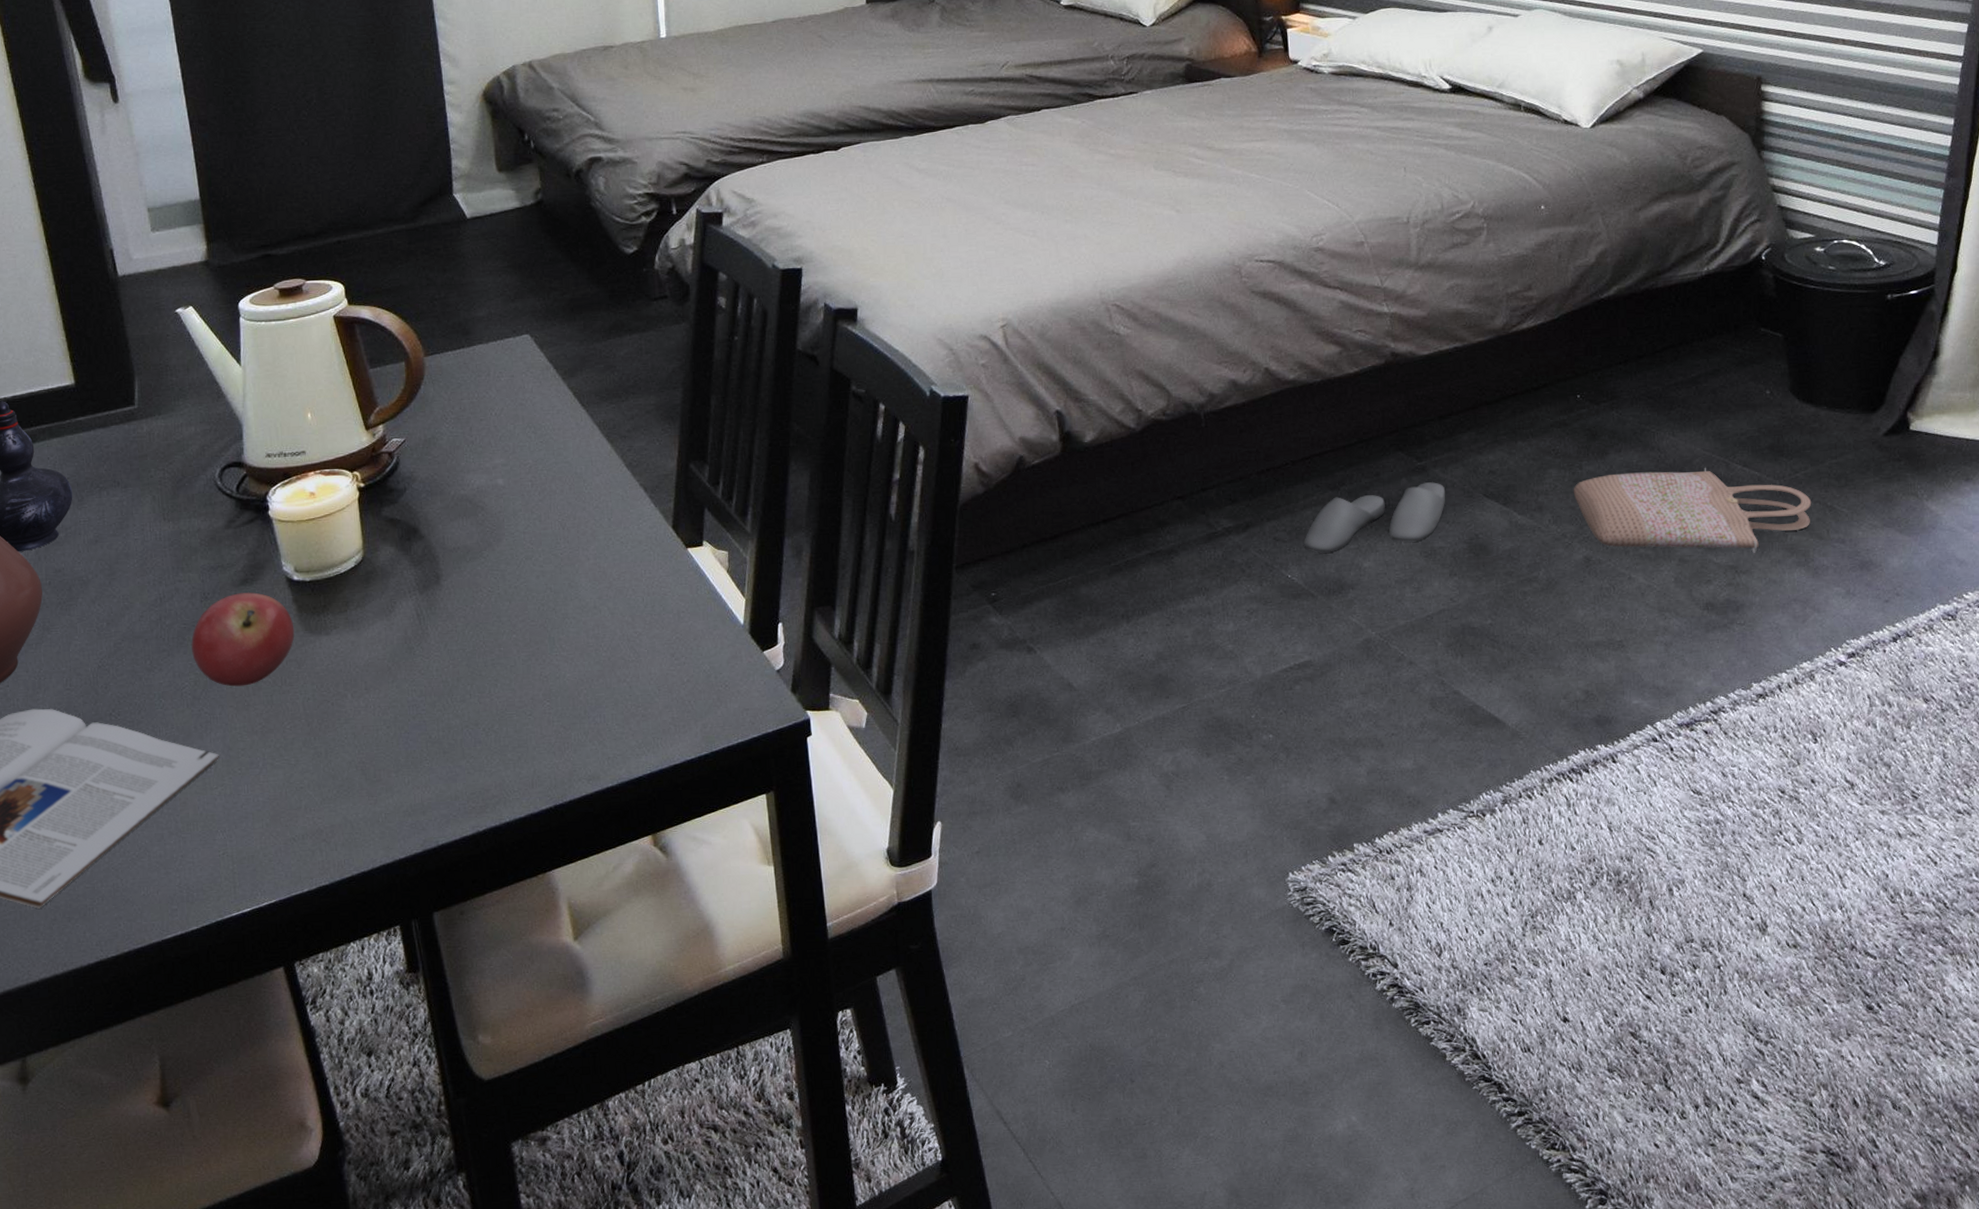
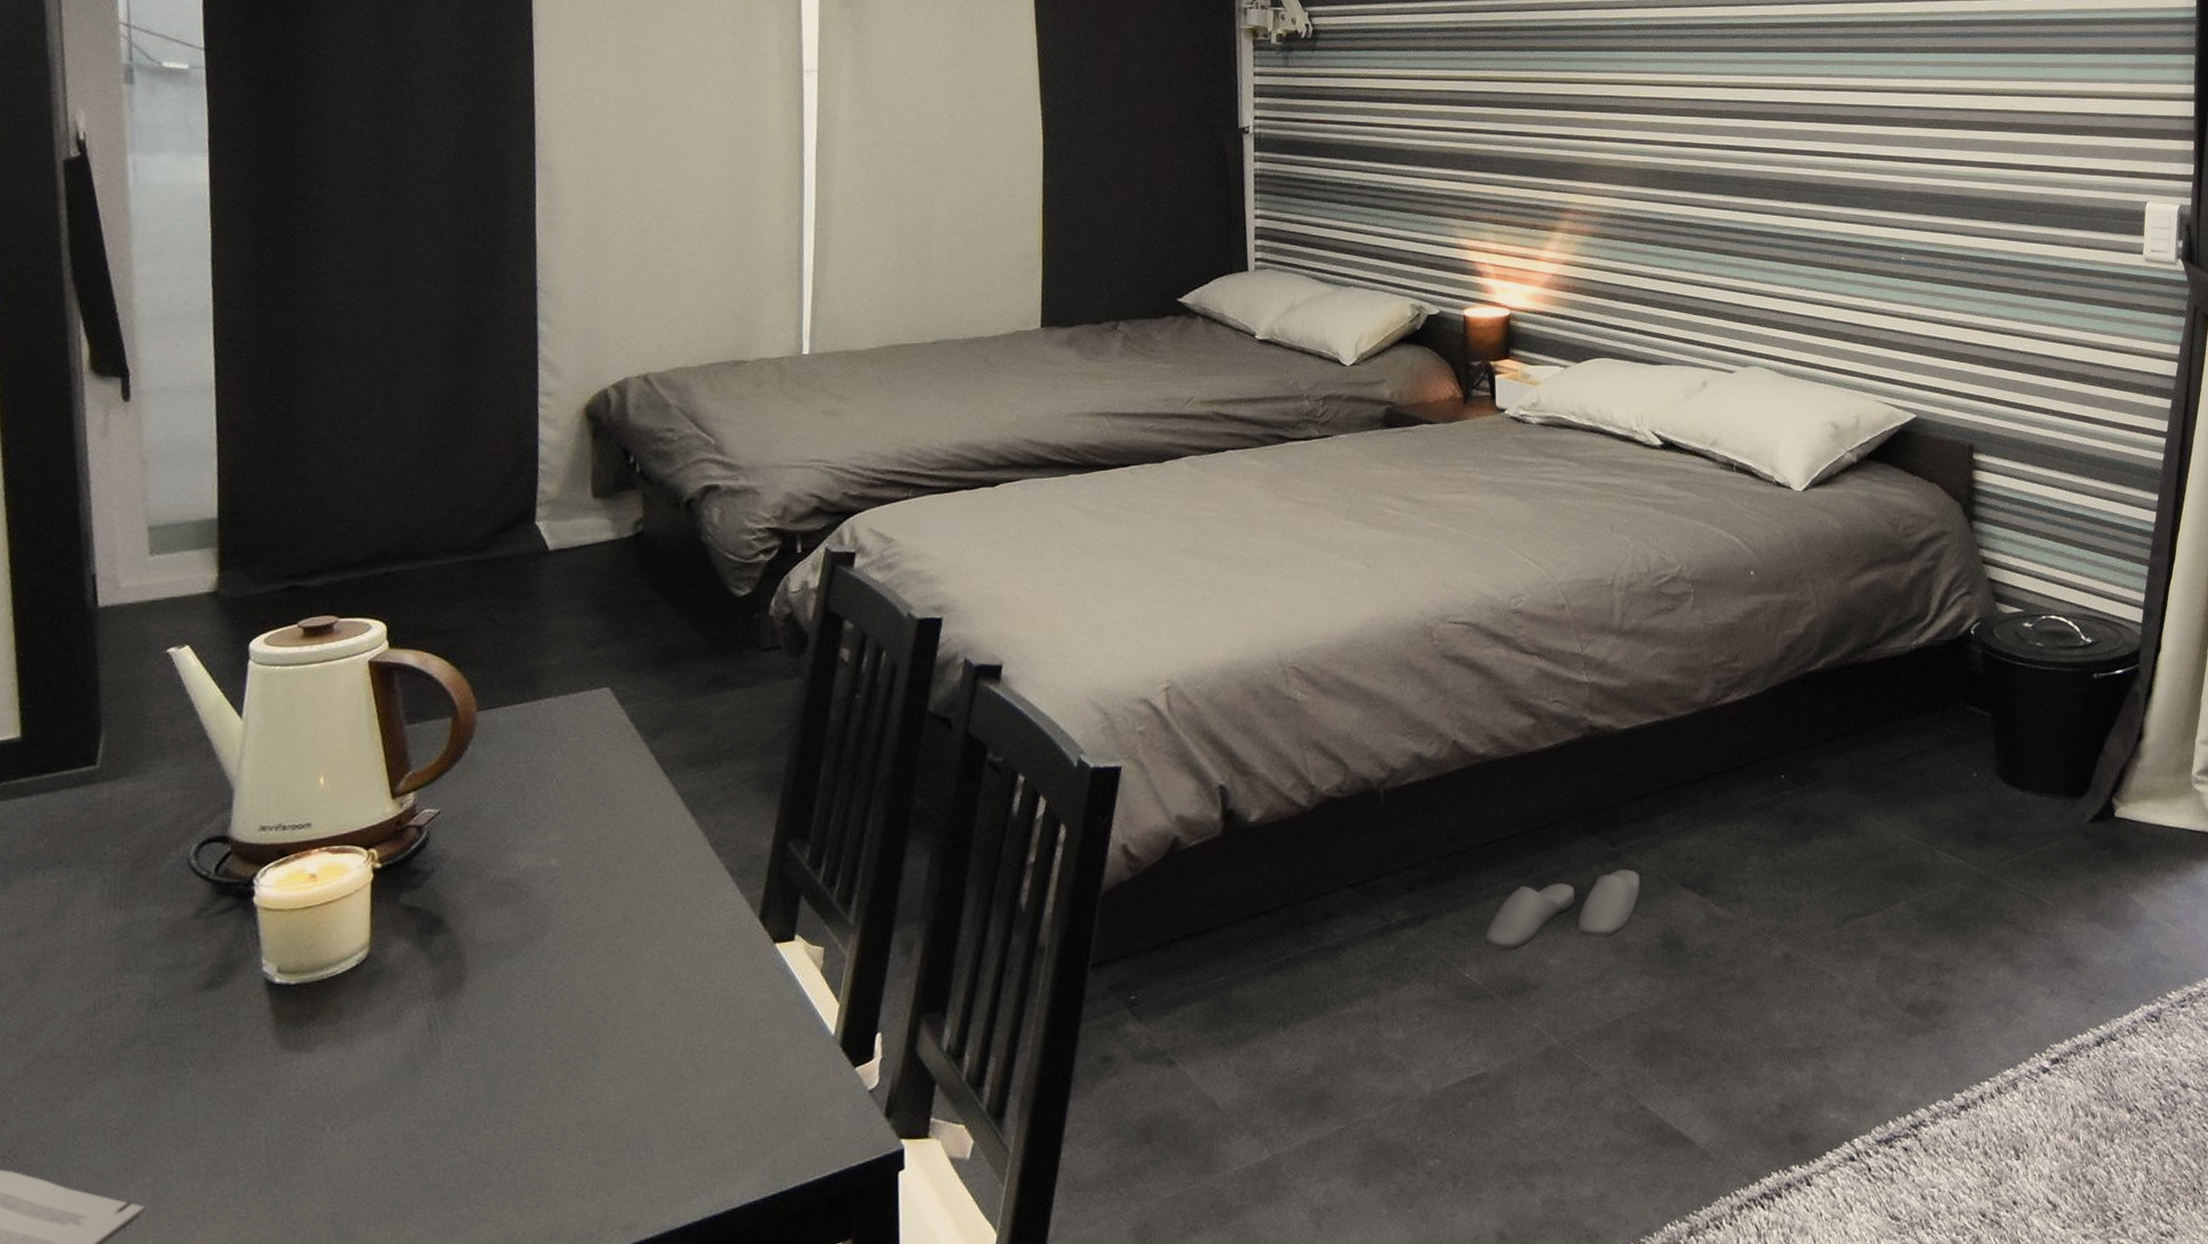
fruit: present [191,592,295,687] -> none [127,998,268,1119]
shopping bag: present [1573,467,1812,554] -> none [1774,855,2017,950]

